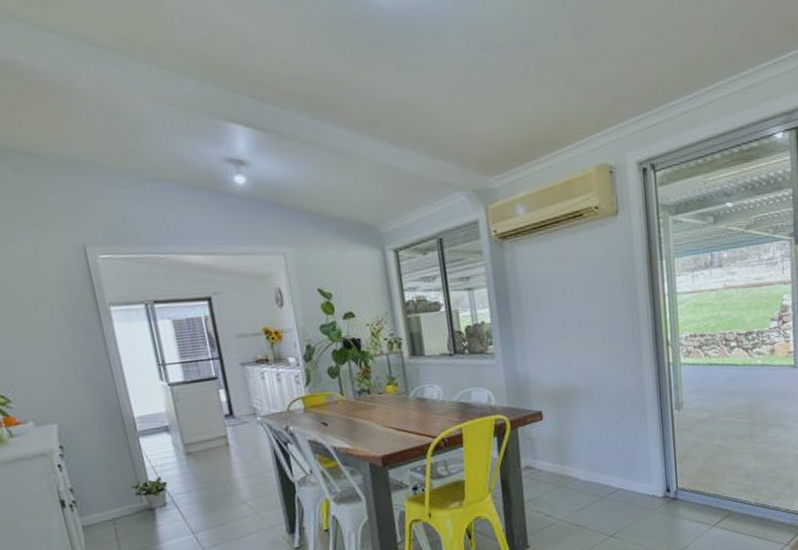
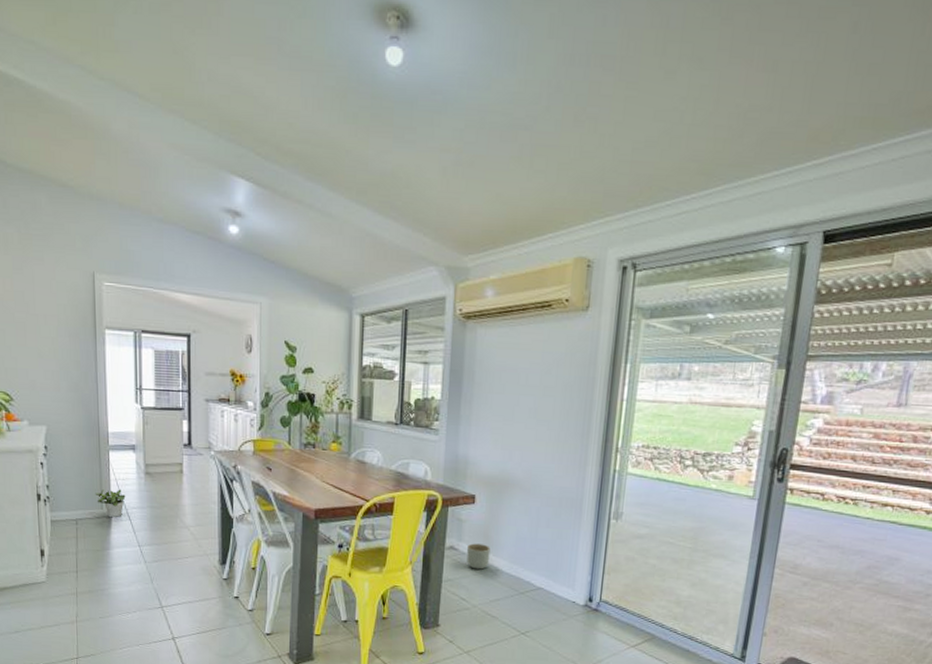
planter: none [543,457,567,484] -> present [466,543,491,570]

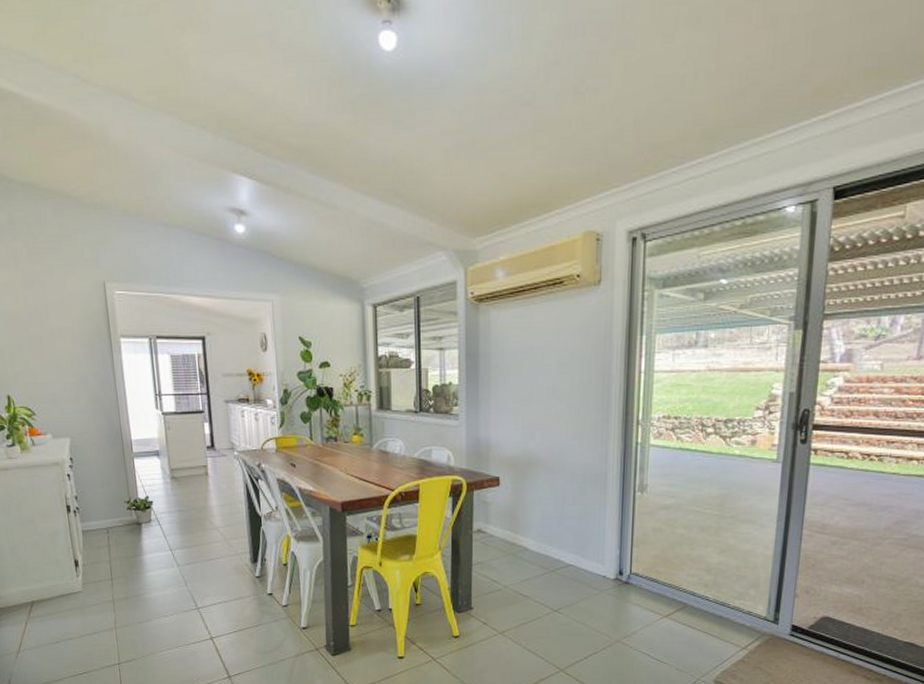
planter: present [466,543,491,570] -> none [495,525,518,551]

